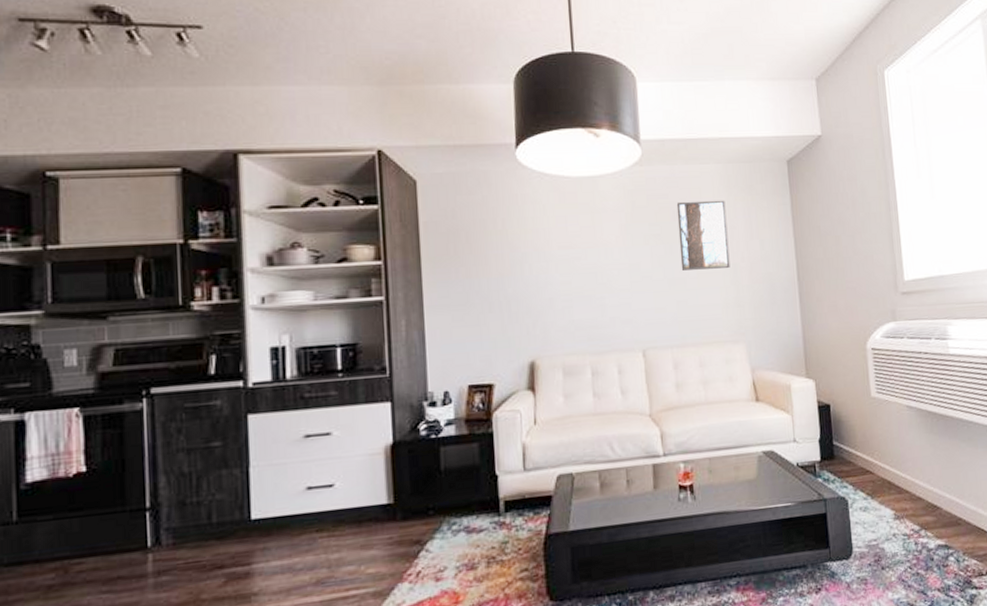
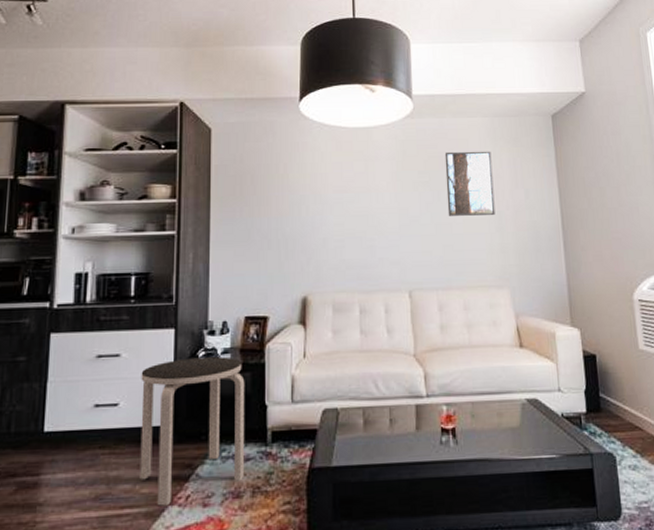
side table: none [356,428,478,585] -> present [140,357,245,506]

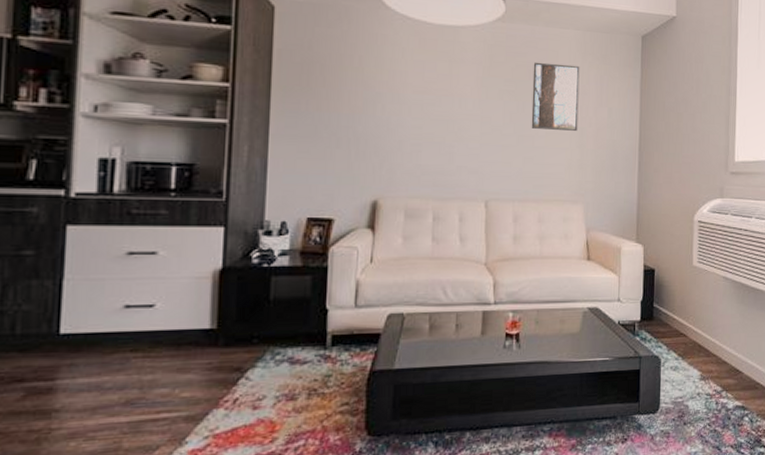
side table: present [140,357,245,506] -> none [179,259,304,410]

